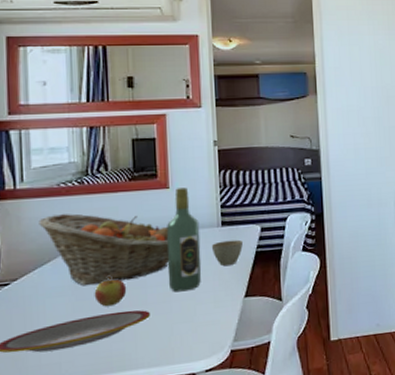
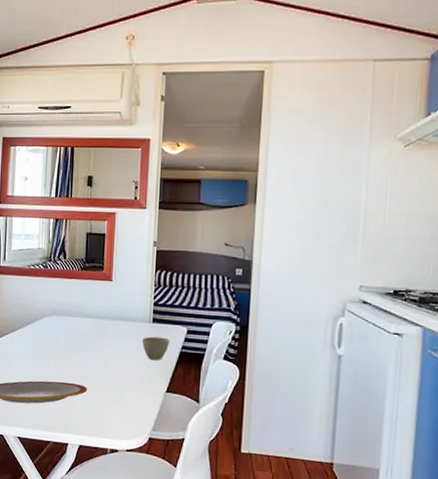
fruit basket: present [38,213,169,286] -> none [13,291,107,357]
apple: present [94,276,127,307] -> none [47,350,72,376]
wine bottle: present [165,187,201,292] -> none [104,282,134,376]

